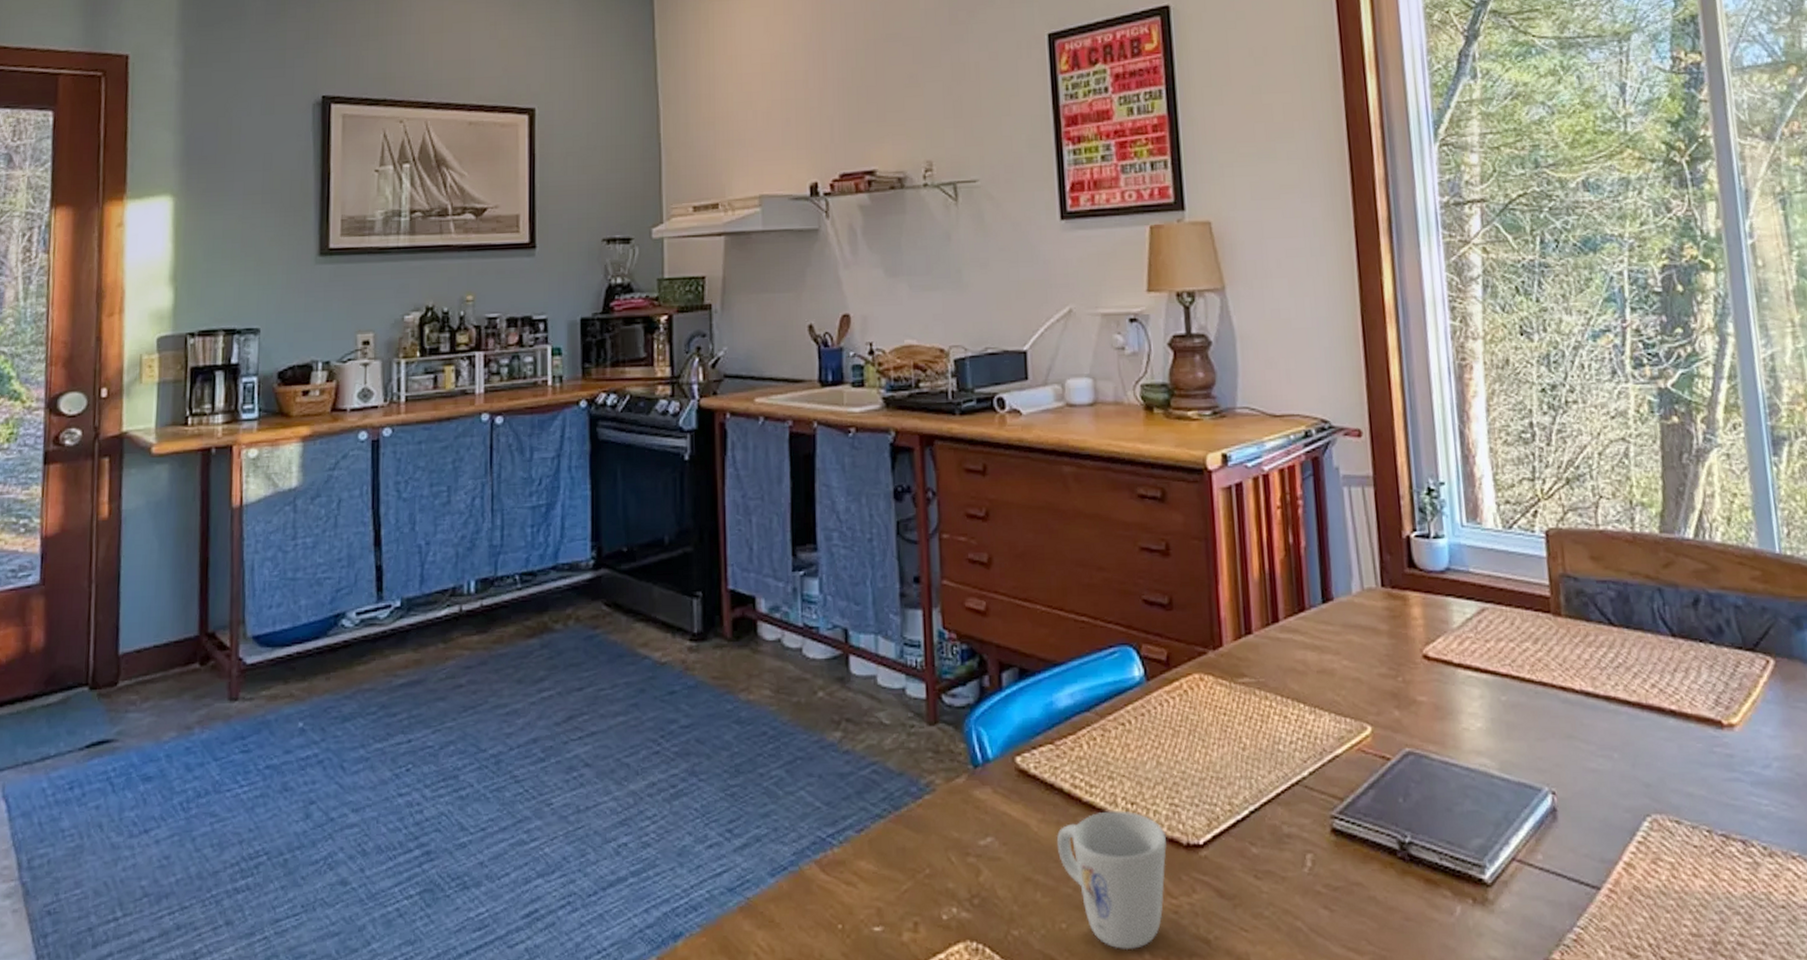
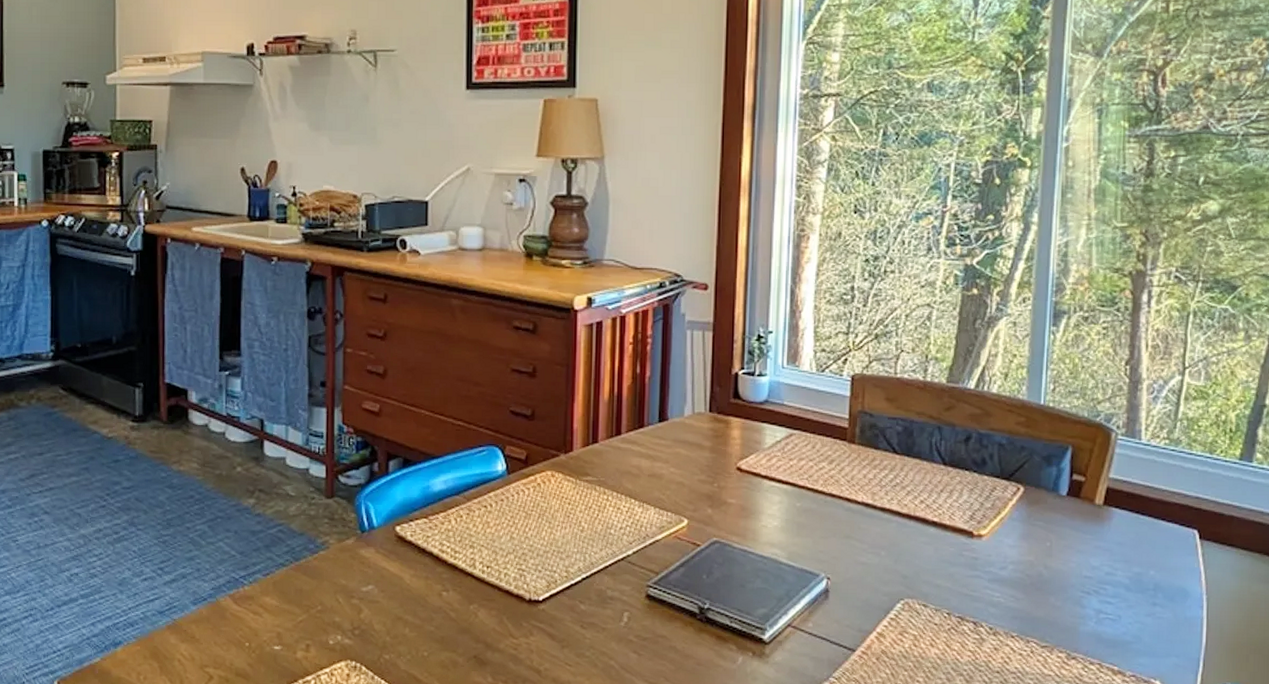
mug: present [1056,810,1167,951] -> none [424,571,514,675]

